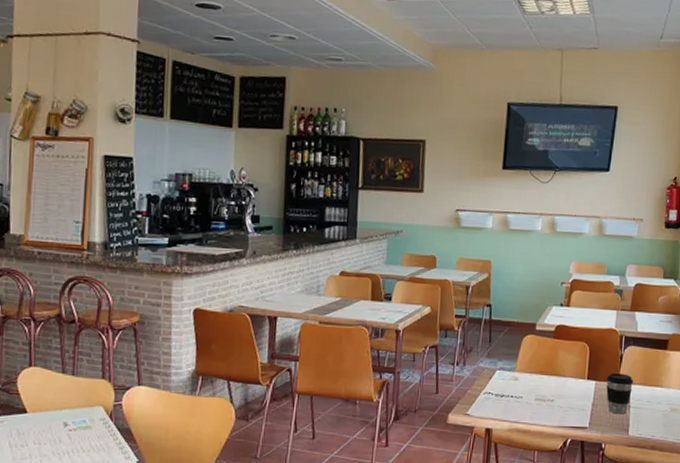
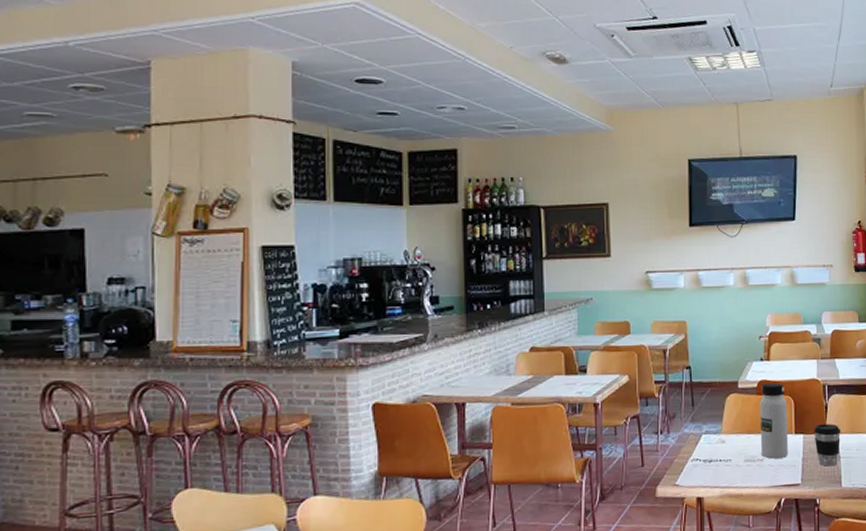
water bottle: none [552,328,583,401] -> present [759,383,788,459]

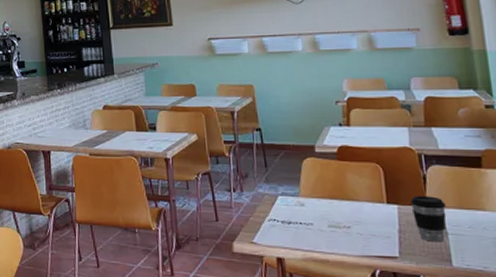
water bottle: present [759,383,788,459] -> none [341,149,380,228]

